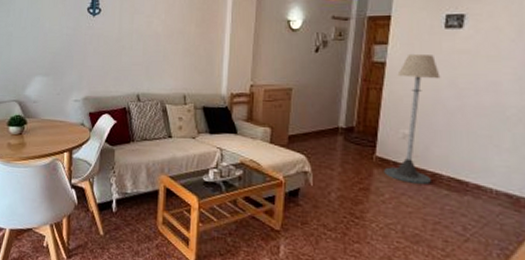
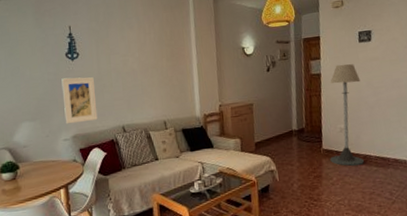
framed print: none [78,34,113,85] -> present [61,77,98,124]

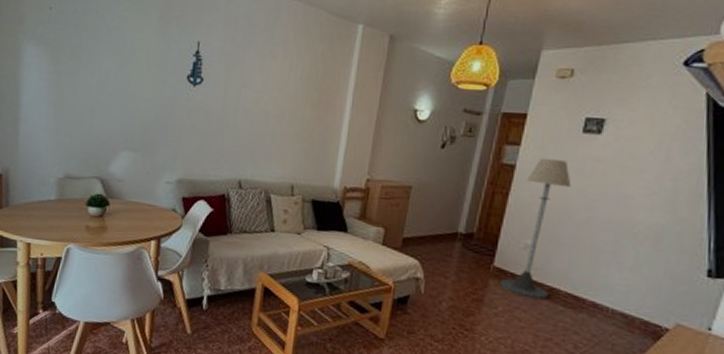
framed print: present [61,77,98,124] -> none [172,106,216,166]

